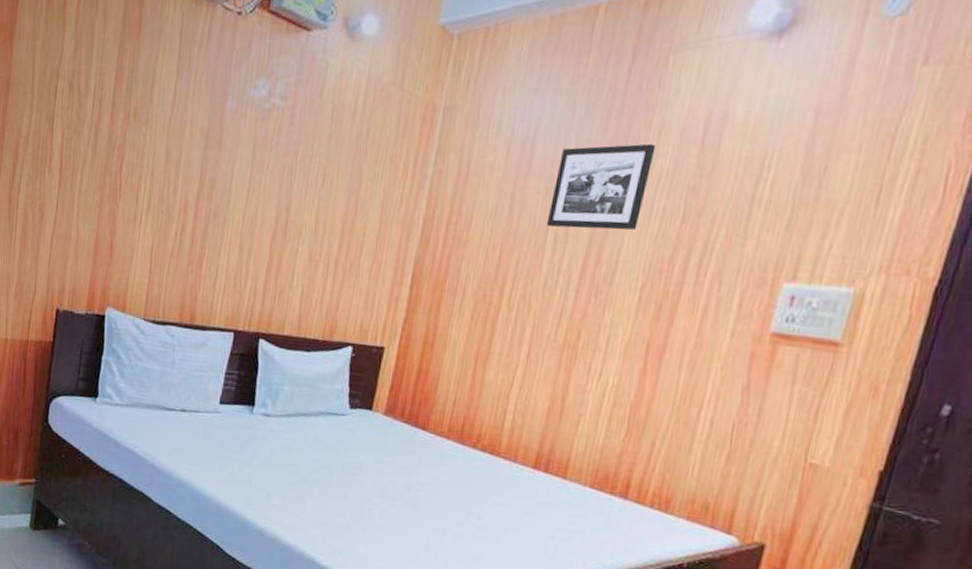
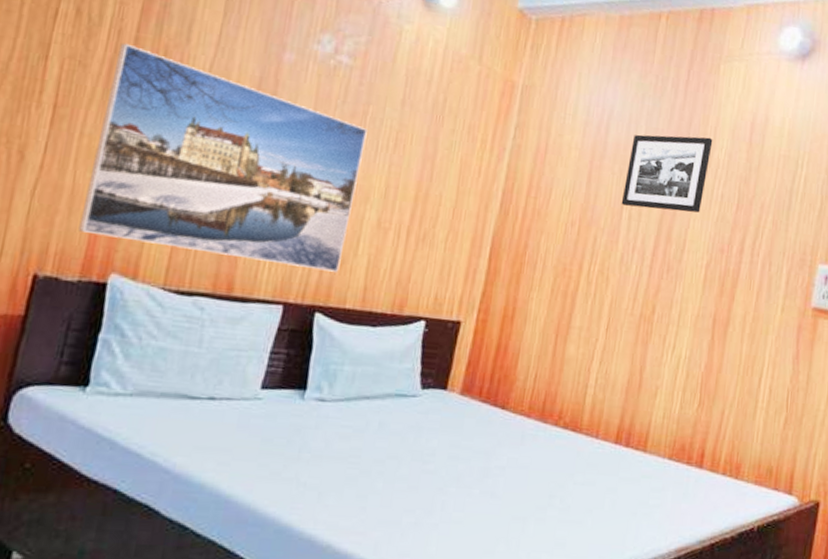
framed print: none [83,109,299,303] -> present [78,43,368,272]

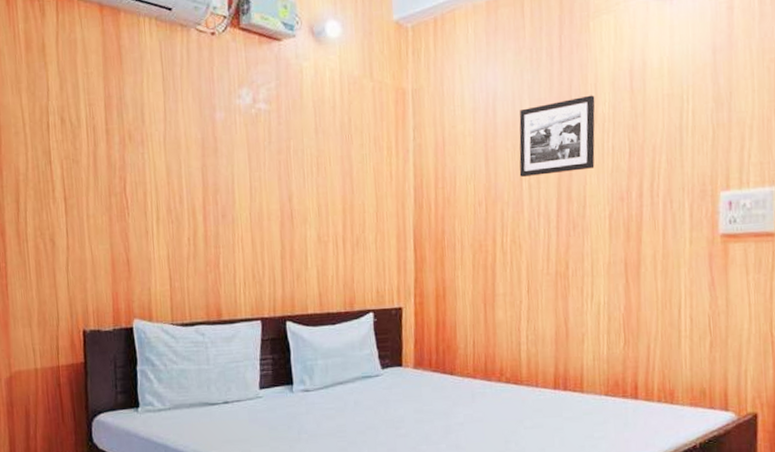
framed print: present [78,43,368,272] -> none [97,136,297,292]

